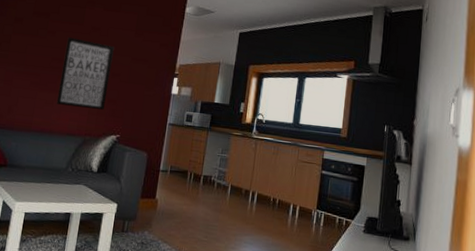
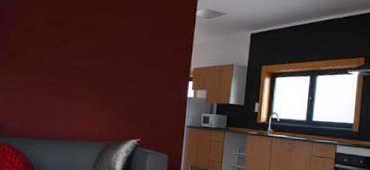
wall art: present [56,37,114,110] -> none [76,45,128,115]

